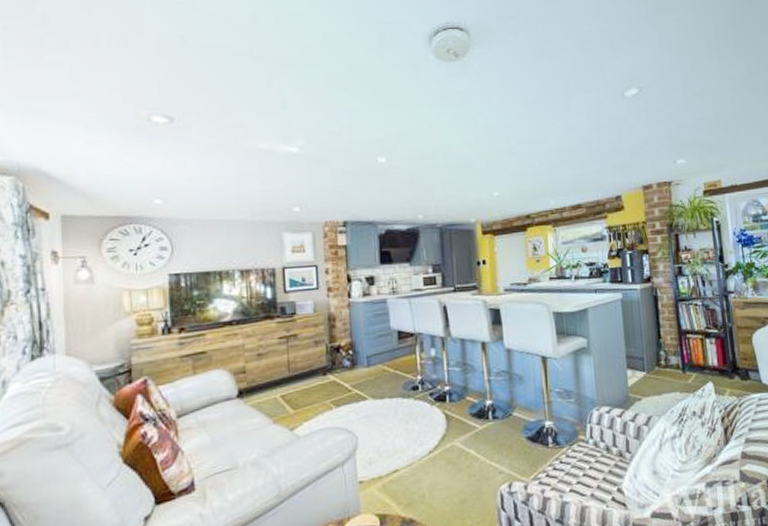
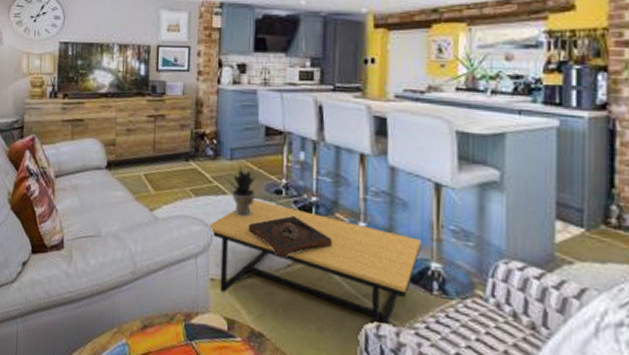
coffee table: none [350,399,537,492] -> present [207,200,421,326]
potted plant: none [364,369,394,417] -> present [225,164,257,217]
wooden tray: none [390,406,467,448] -> present [247,215,333,259]

